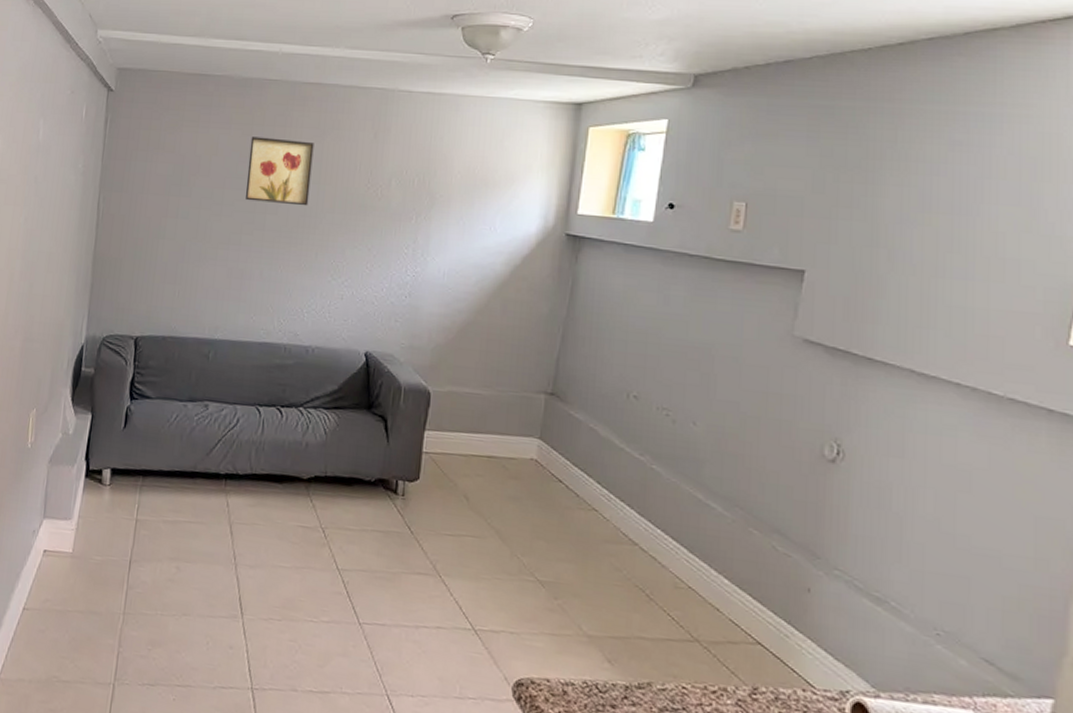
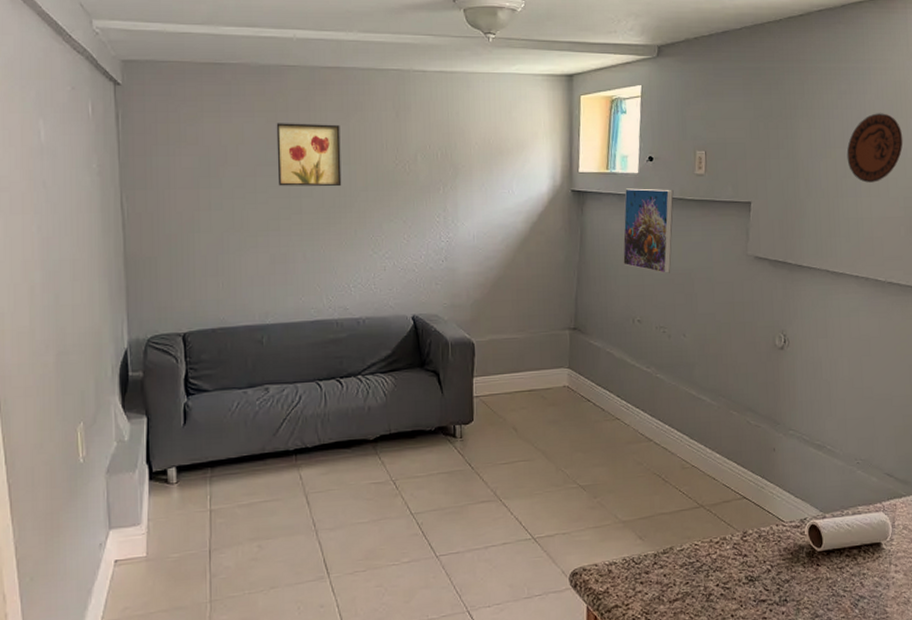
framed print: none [622,238,698,345] -> present [623,188,674,273]
decorative plate: none [956,172,1050,264] -> present [846,113,903,183]

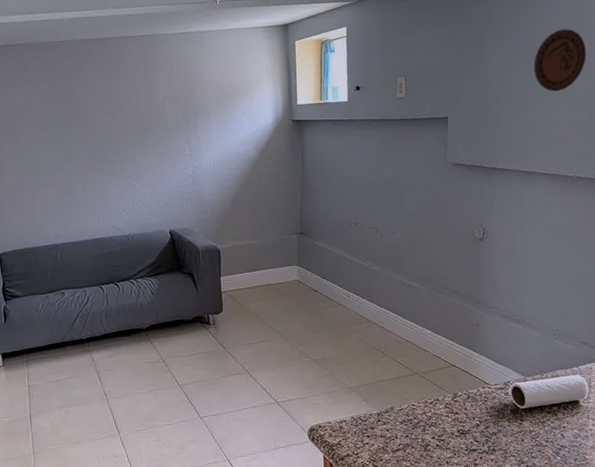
wall art: present [276,123,342,187] -> none [55,84,108,137]
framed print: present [623,188,674,273] -> none [337,113,380,183]

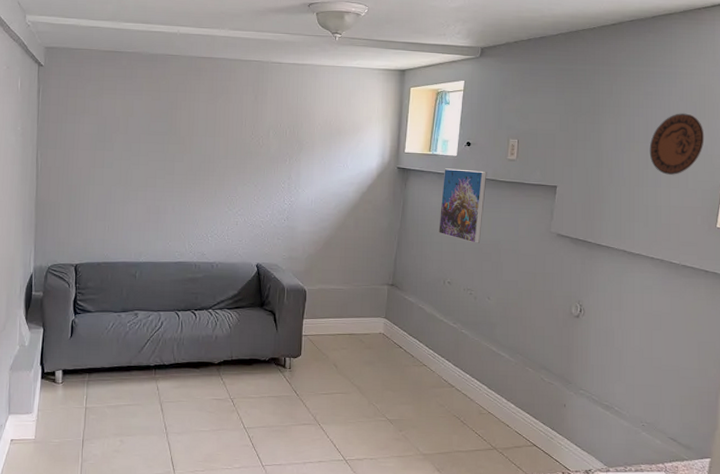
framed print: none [337,113,380,183] -> present [438,168,487,243]

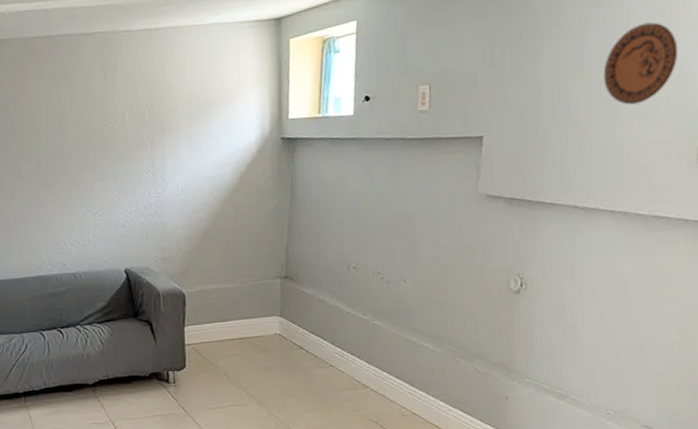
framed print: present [438,168,487,243] -> none [336,129,393,218]

